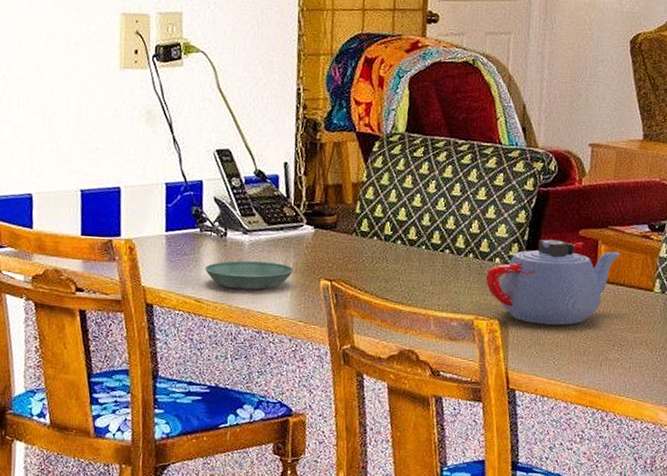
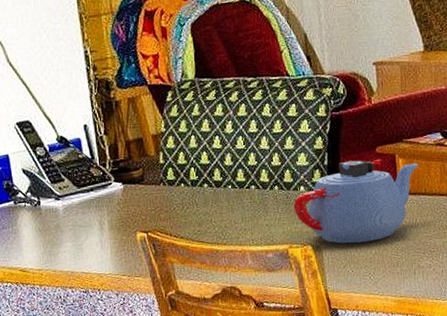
saucer: present [204,260,294,290] -> none [24,223,110,254]

